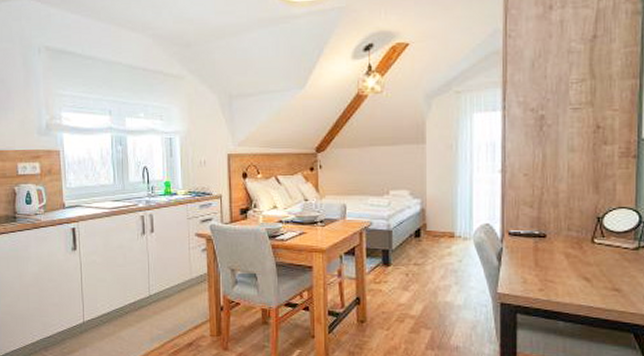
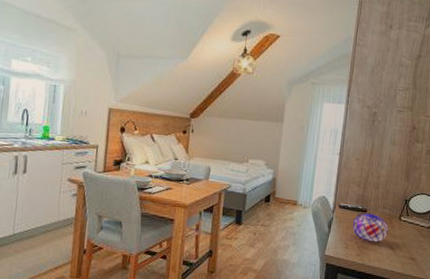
decorative orb: none [530,239,578,273] -> present [353,213,389,243]

